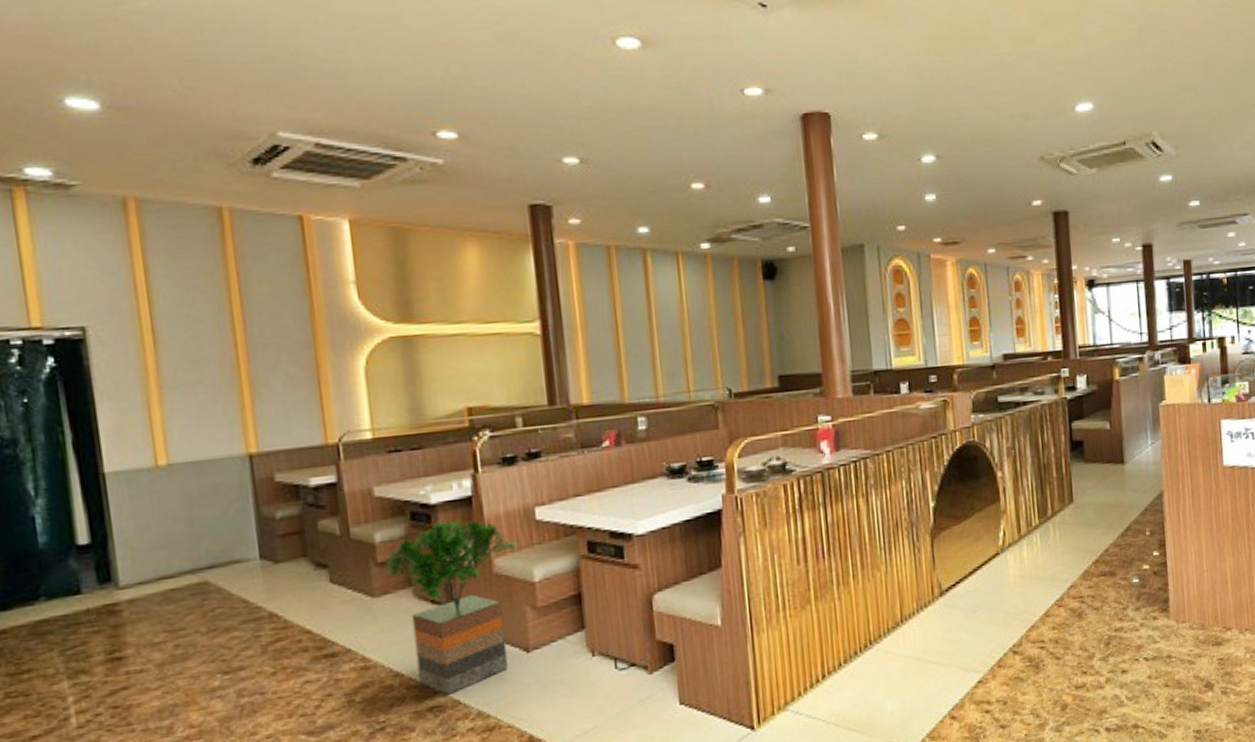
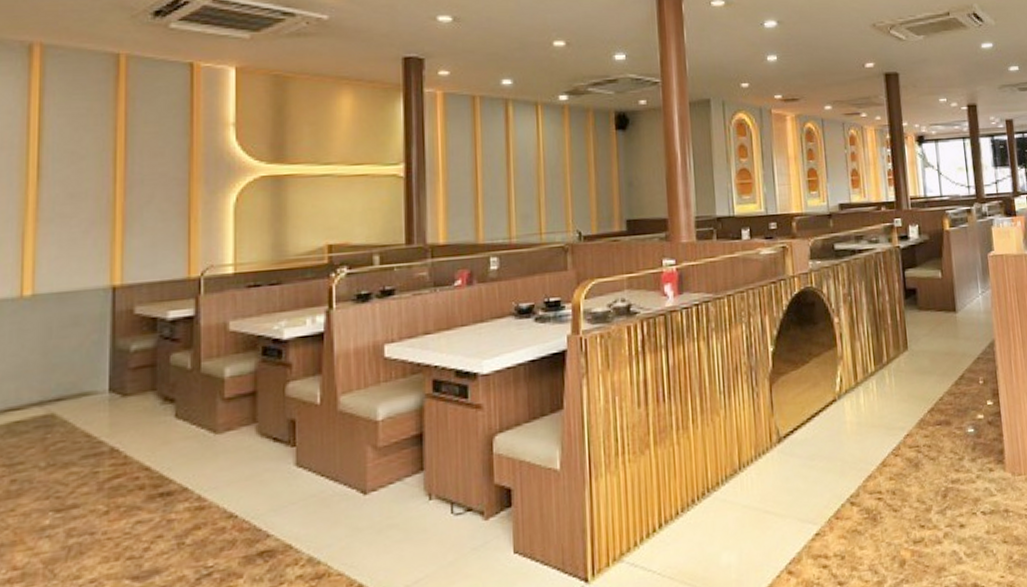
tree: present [384,518,519,695] -> none [230,354,365,539]

